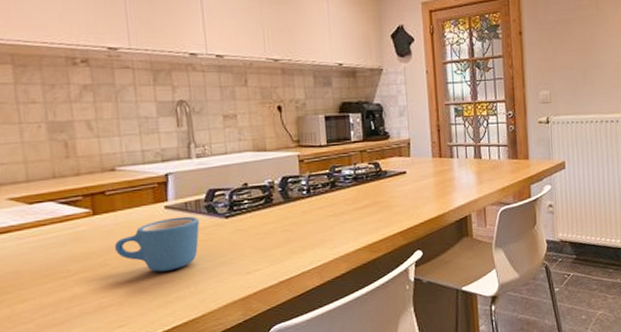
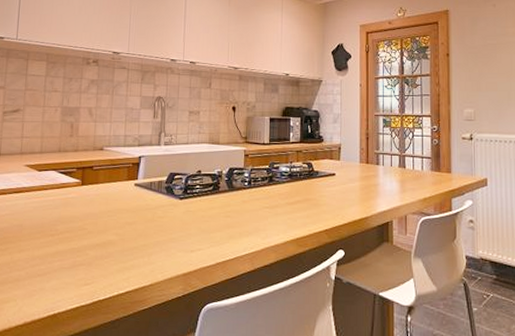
mug: present [114,216,200,272] -> none [92,194,159,240]

